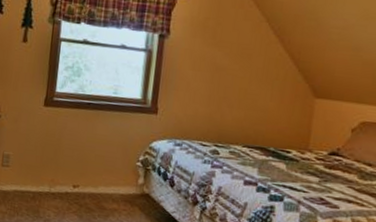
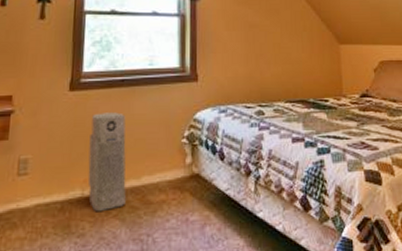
air purifier: none [54,128,89,207] -> present [87,112,126,212]

